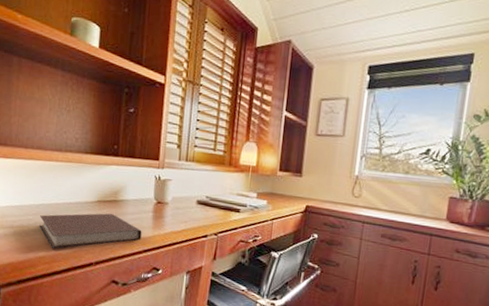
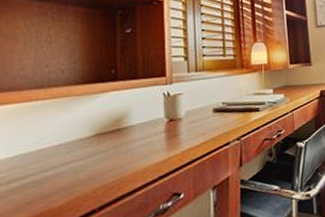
notebook: present [39,213,142,249] -> none [16,145,155,207]

